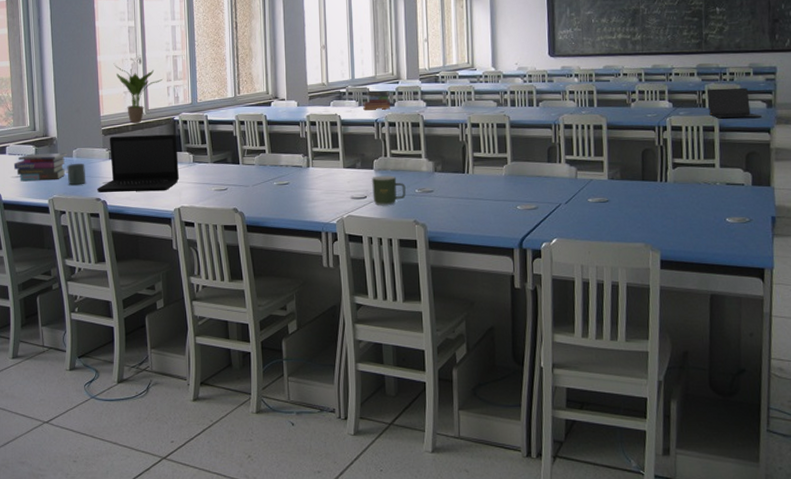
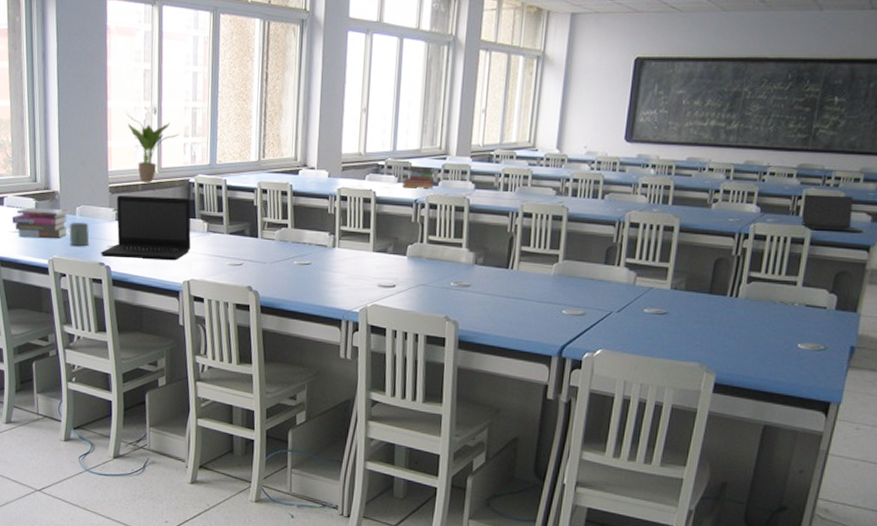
mug: present [372,175,406,205] -> none [402,263,440,297]

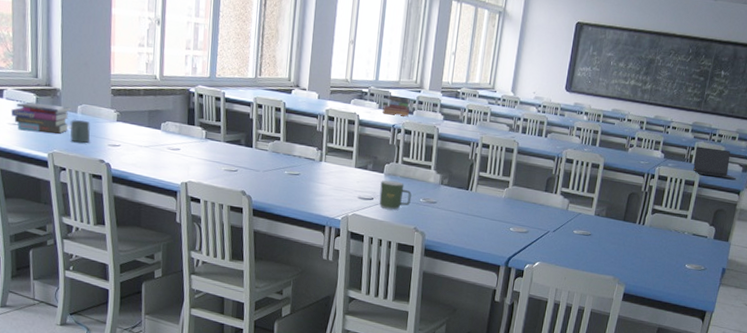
laptop: present [100,195,191,260] -> none [101,98,191,163]
potted plant: present [125,111,179,182] -> none [129,19,181,89]
mug: none [402,263,440,297] -> present [379,180,412,210]

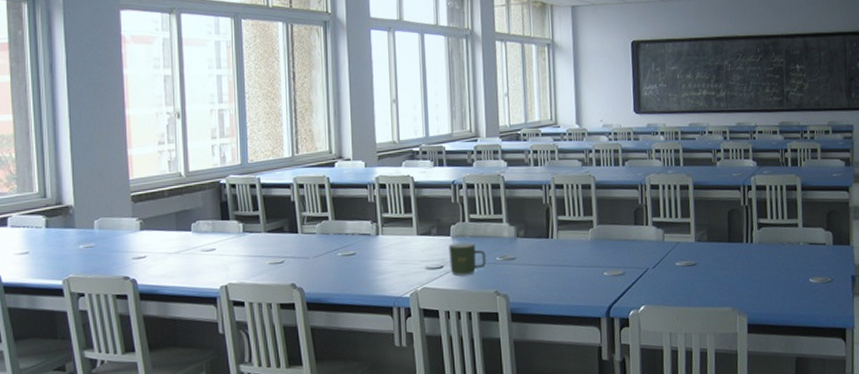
books: present [11,101,72,134] -> none [17,223,88,259]
mug: present [70,119,91,144] -> none [86,236,111,262]
books: present [382,95,410,117] -> none [438,149,469,171]
laptop: present [693,146,737,181] -> none [788,146,842,178]

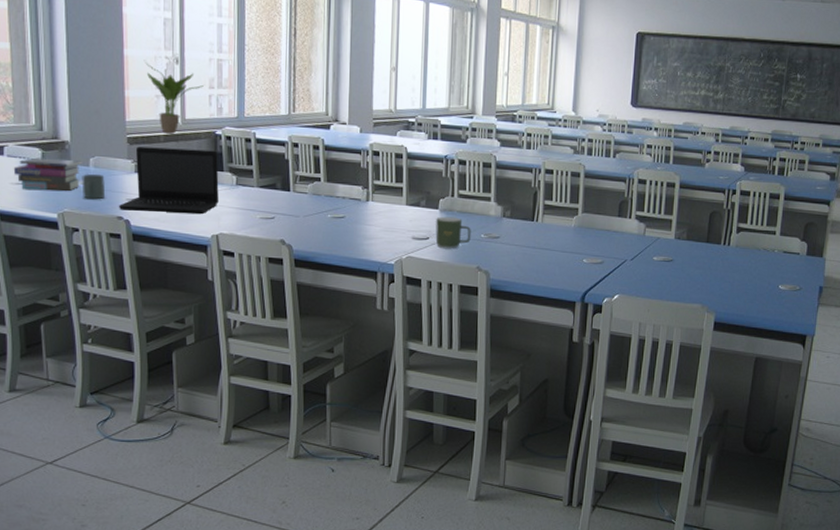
books: none [17,223,88,259] -> present [13,157,83,191]
mug: none [86,236,111,262] -> present [82,173,106,200]
laptop: none [124,200,226,270] -> present [118,146,219,214]
potted plant: none [145,117,206,188] -> present [143,60,204,134]

